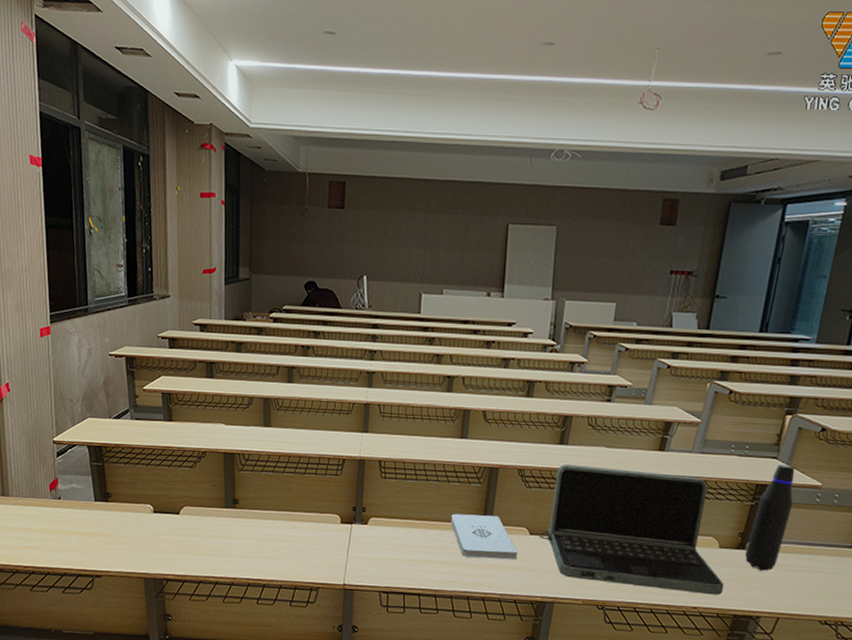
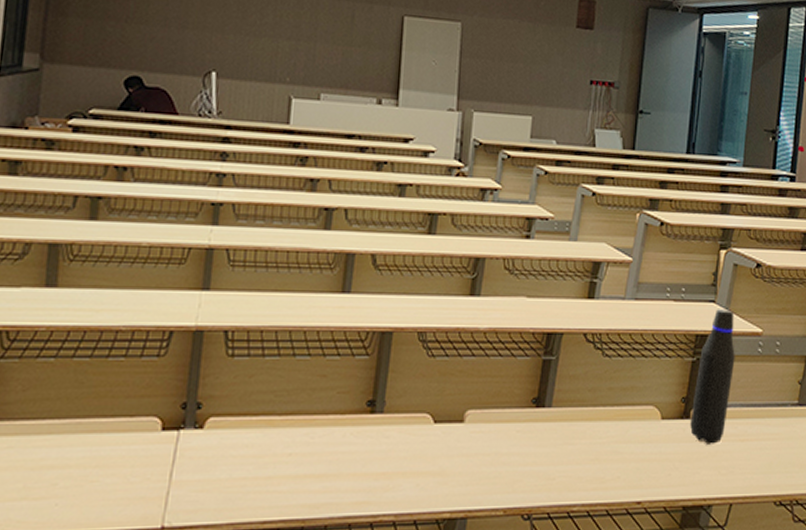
notepad: present [450,513,518,559] -> none [326,399,418,464]
laptop: present [539,464,724,595] -> none [446,322,670,483]

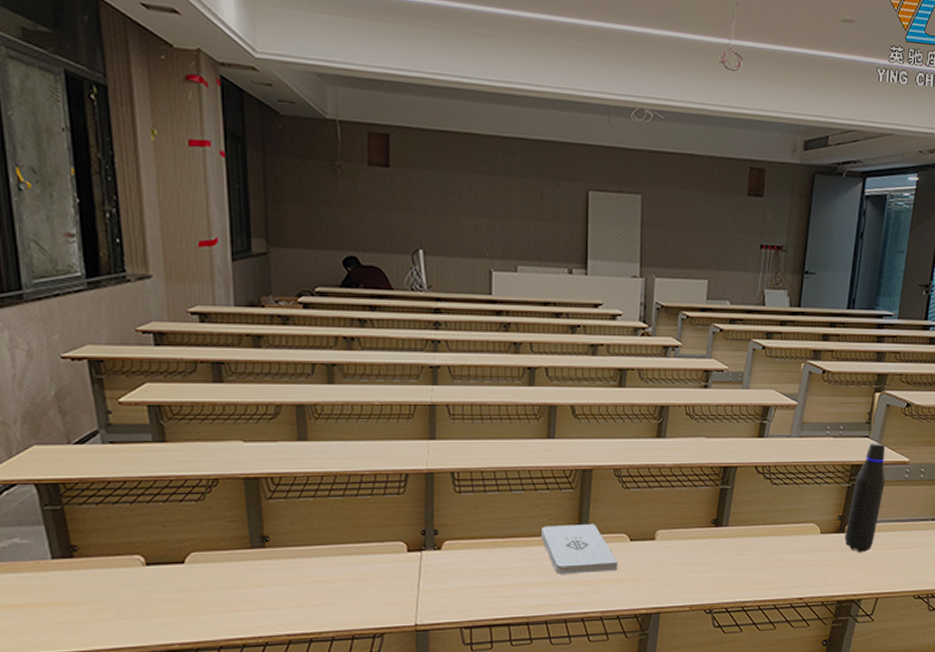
notepad: none [326,399,418,464] -> present [540,523,618,574]

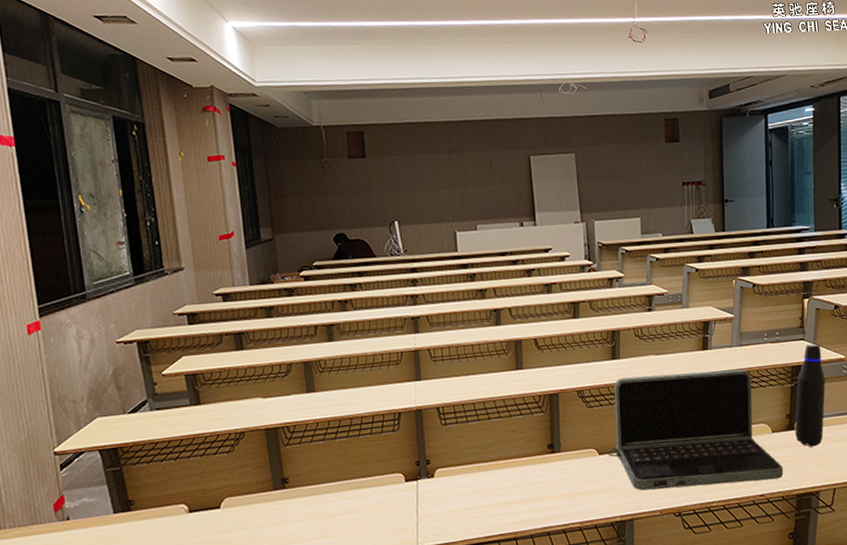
notepad: present [540,523,618,574] -> none [519,441,591,491]
laptop: none [640,459,827,584] -> present [607,369,784,491]

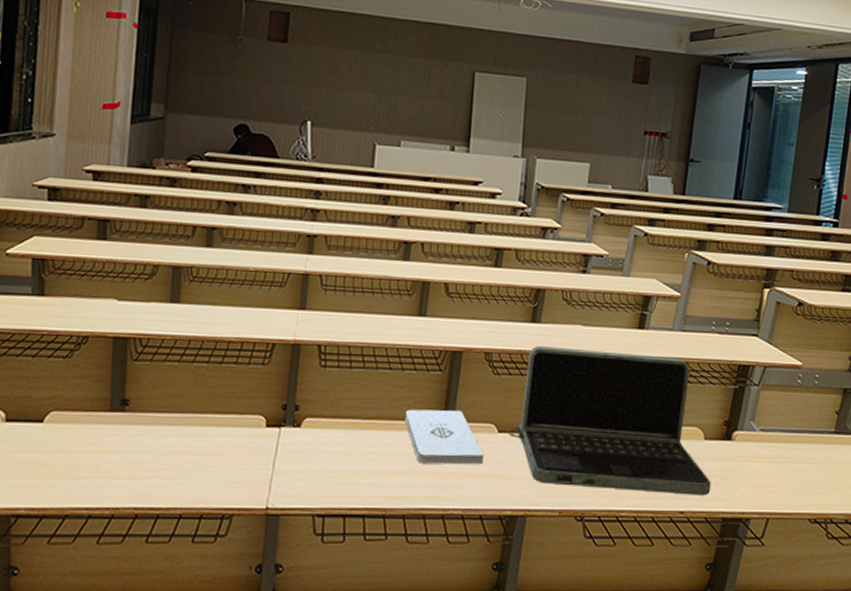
notepad: none [519,441,591,491] -> present [404,409,484,465]
water bottle: present [795,343,826,447] -> none [731,341,776,464]

